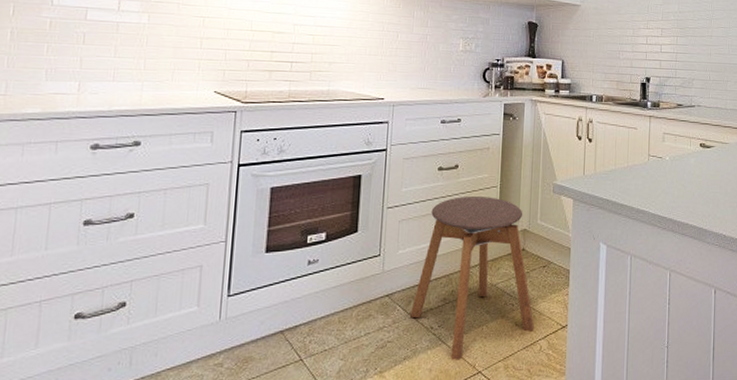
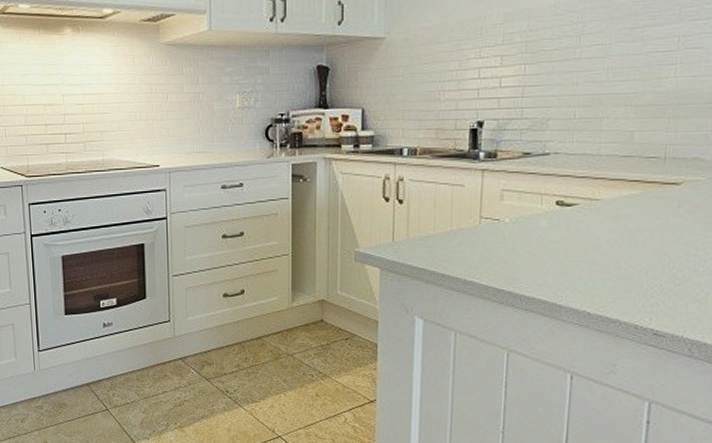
stool: present [409,197,534,360] -> none [203,265,337,424]

